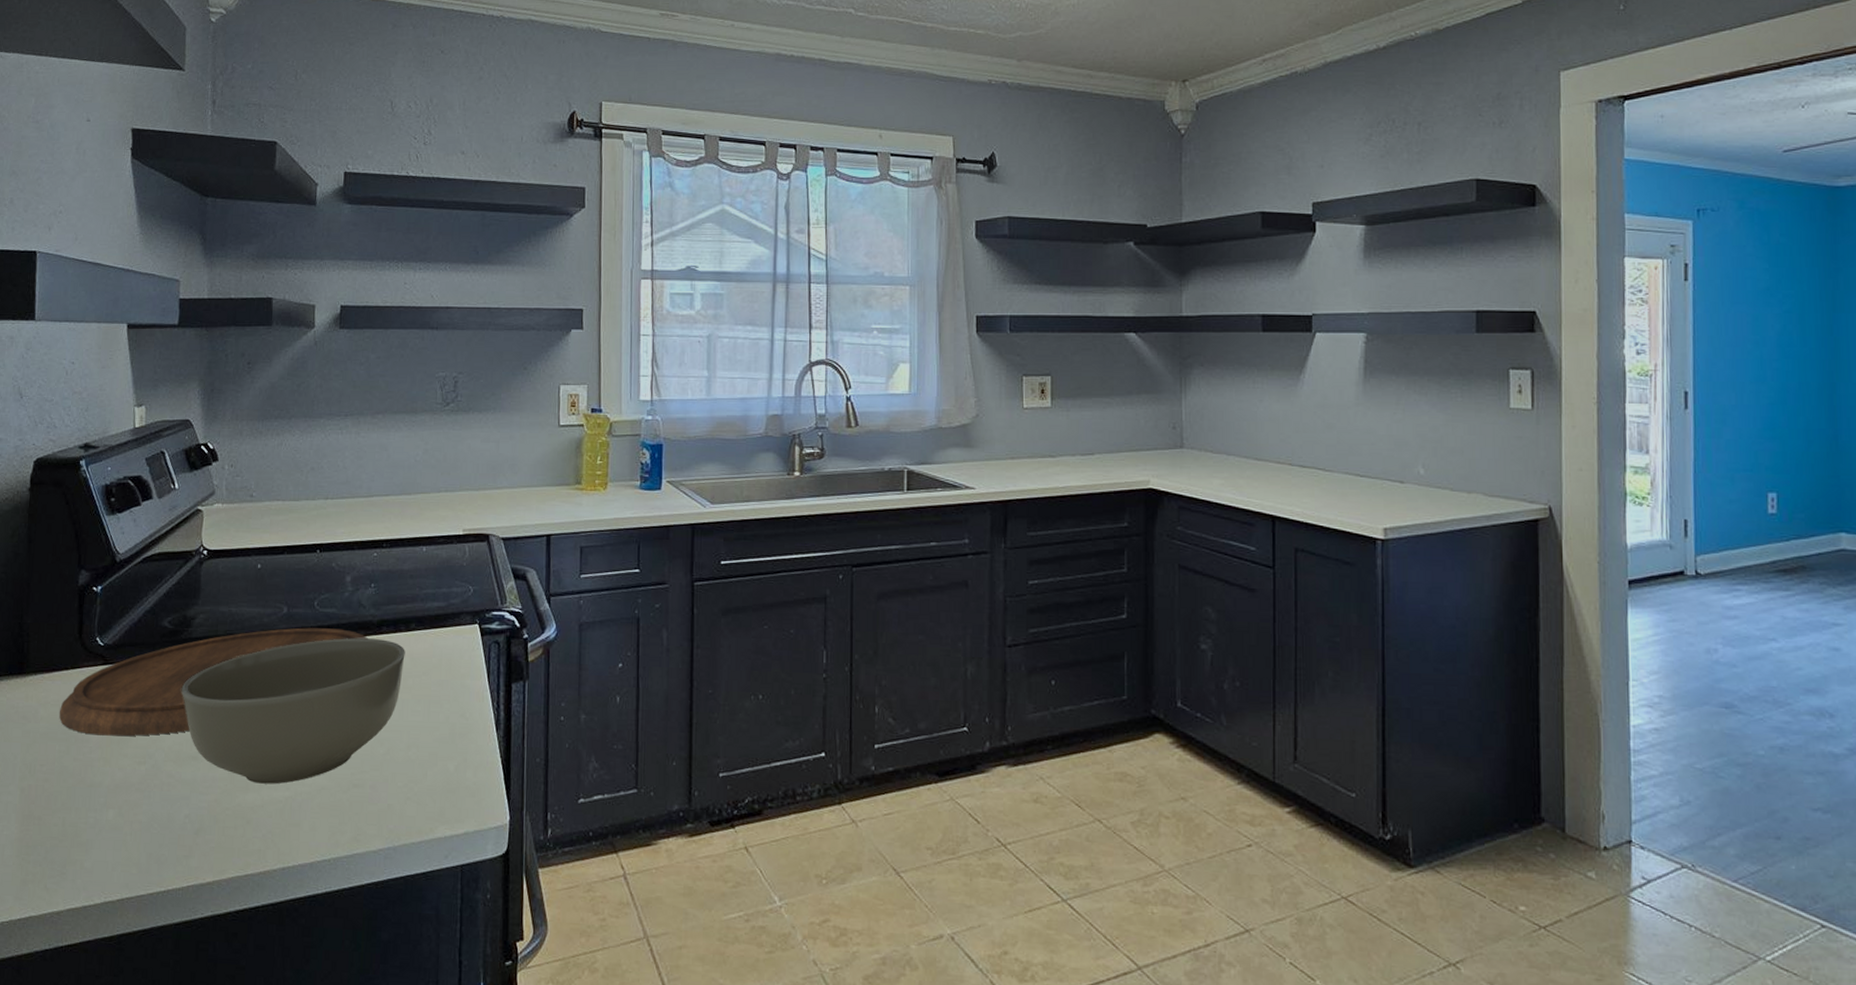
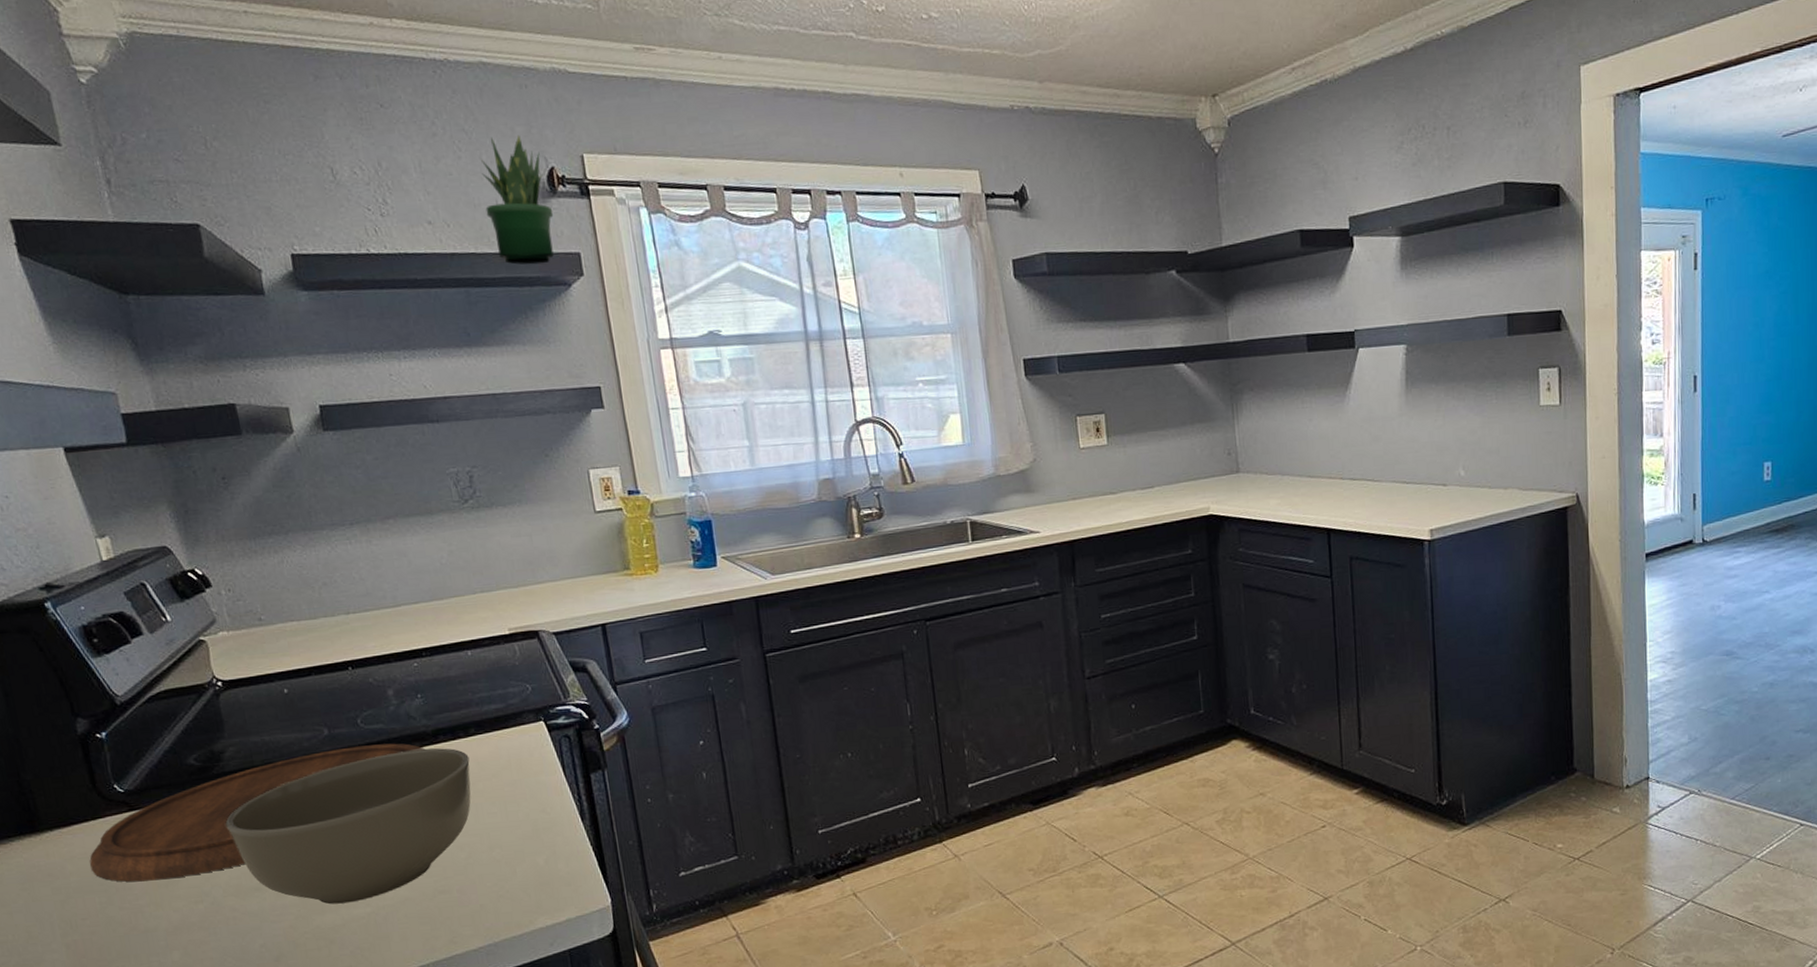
planter: none [511,82,568,195] -> present [481,134,554,265]

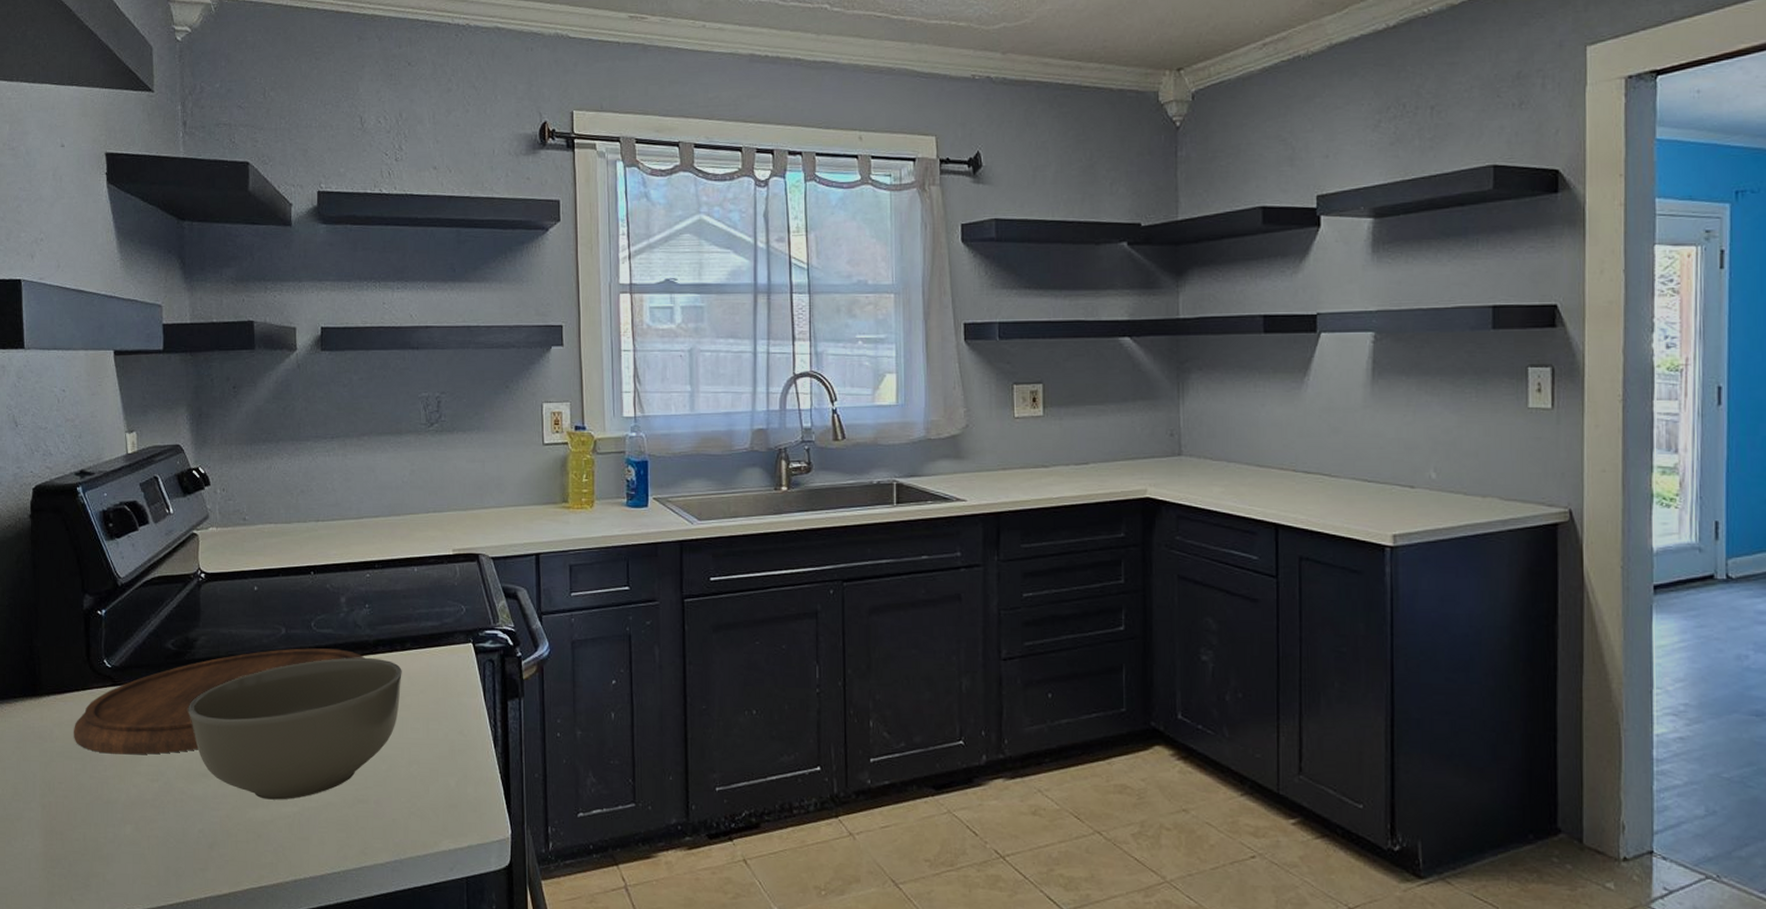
planter: present [481,134,554,265] -> none [483,92,541,210]

